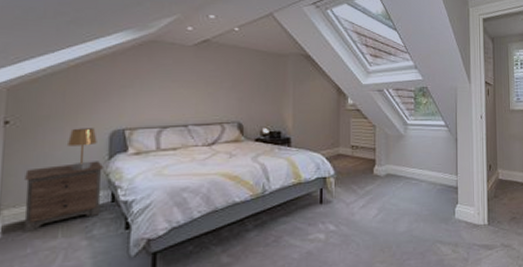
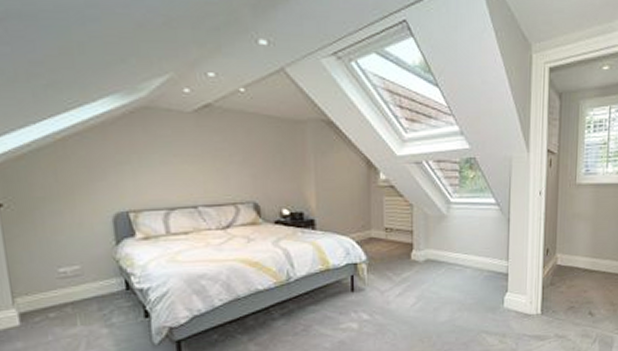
nightstand: present [24,161,104,232] -> none [31,246,116,320]
lamp: present [66,128,97,171] -> none [68,211,101,257]

